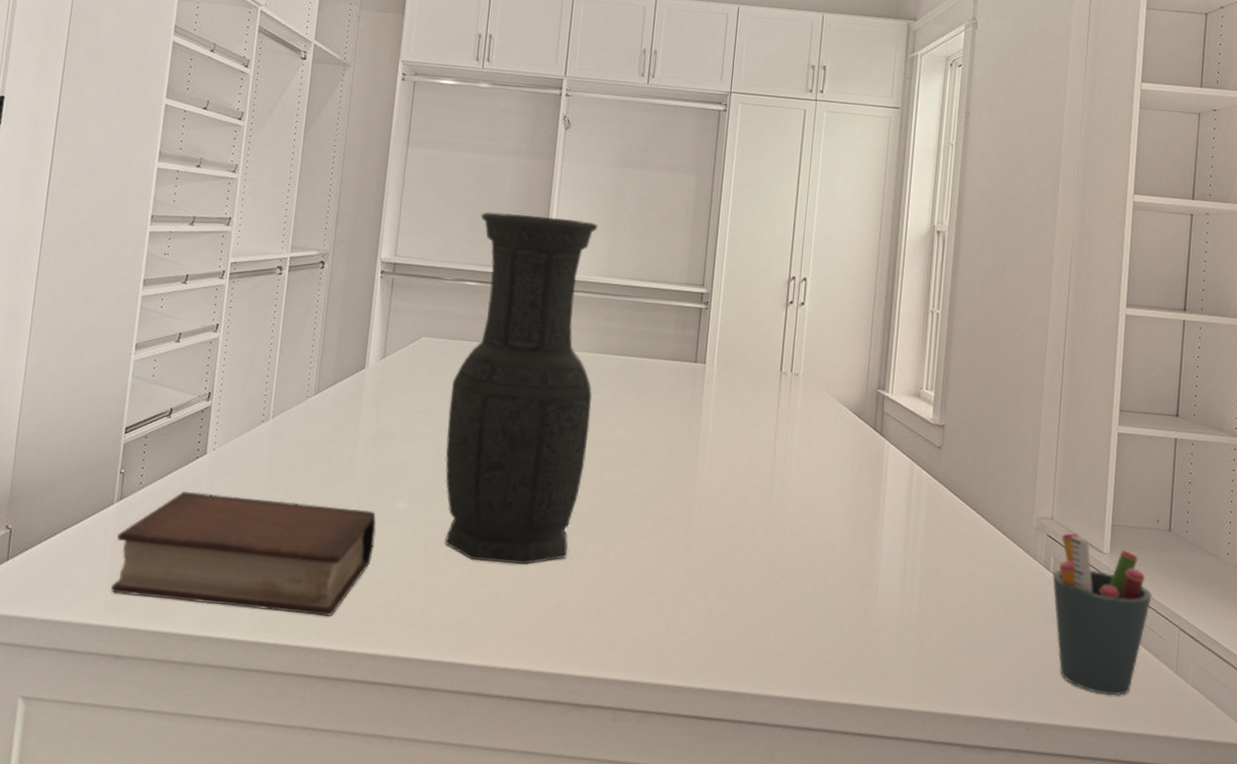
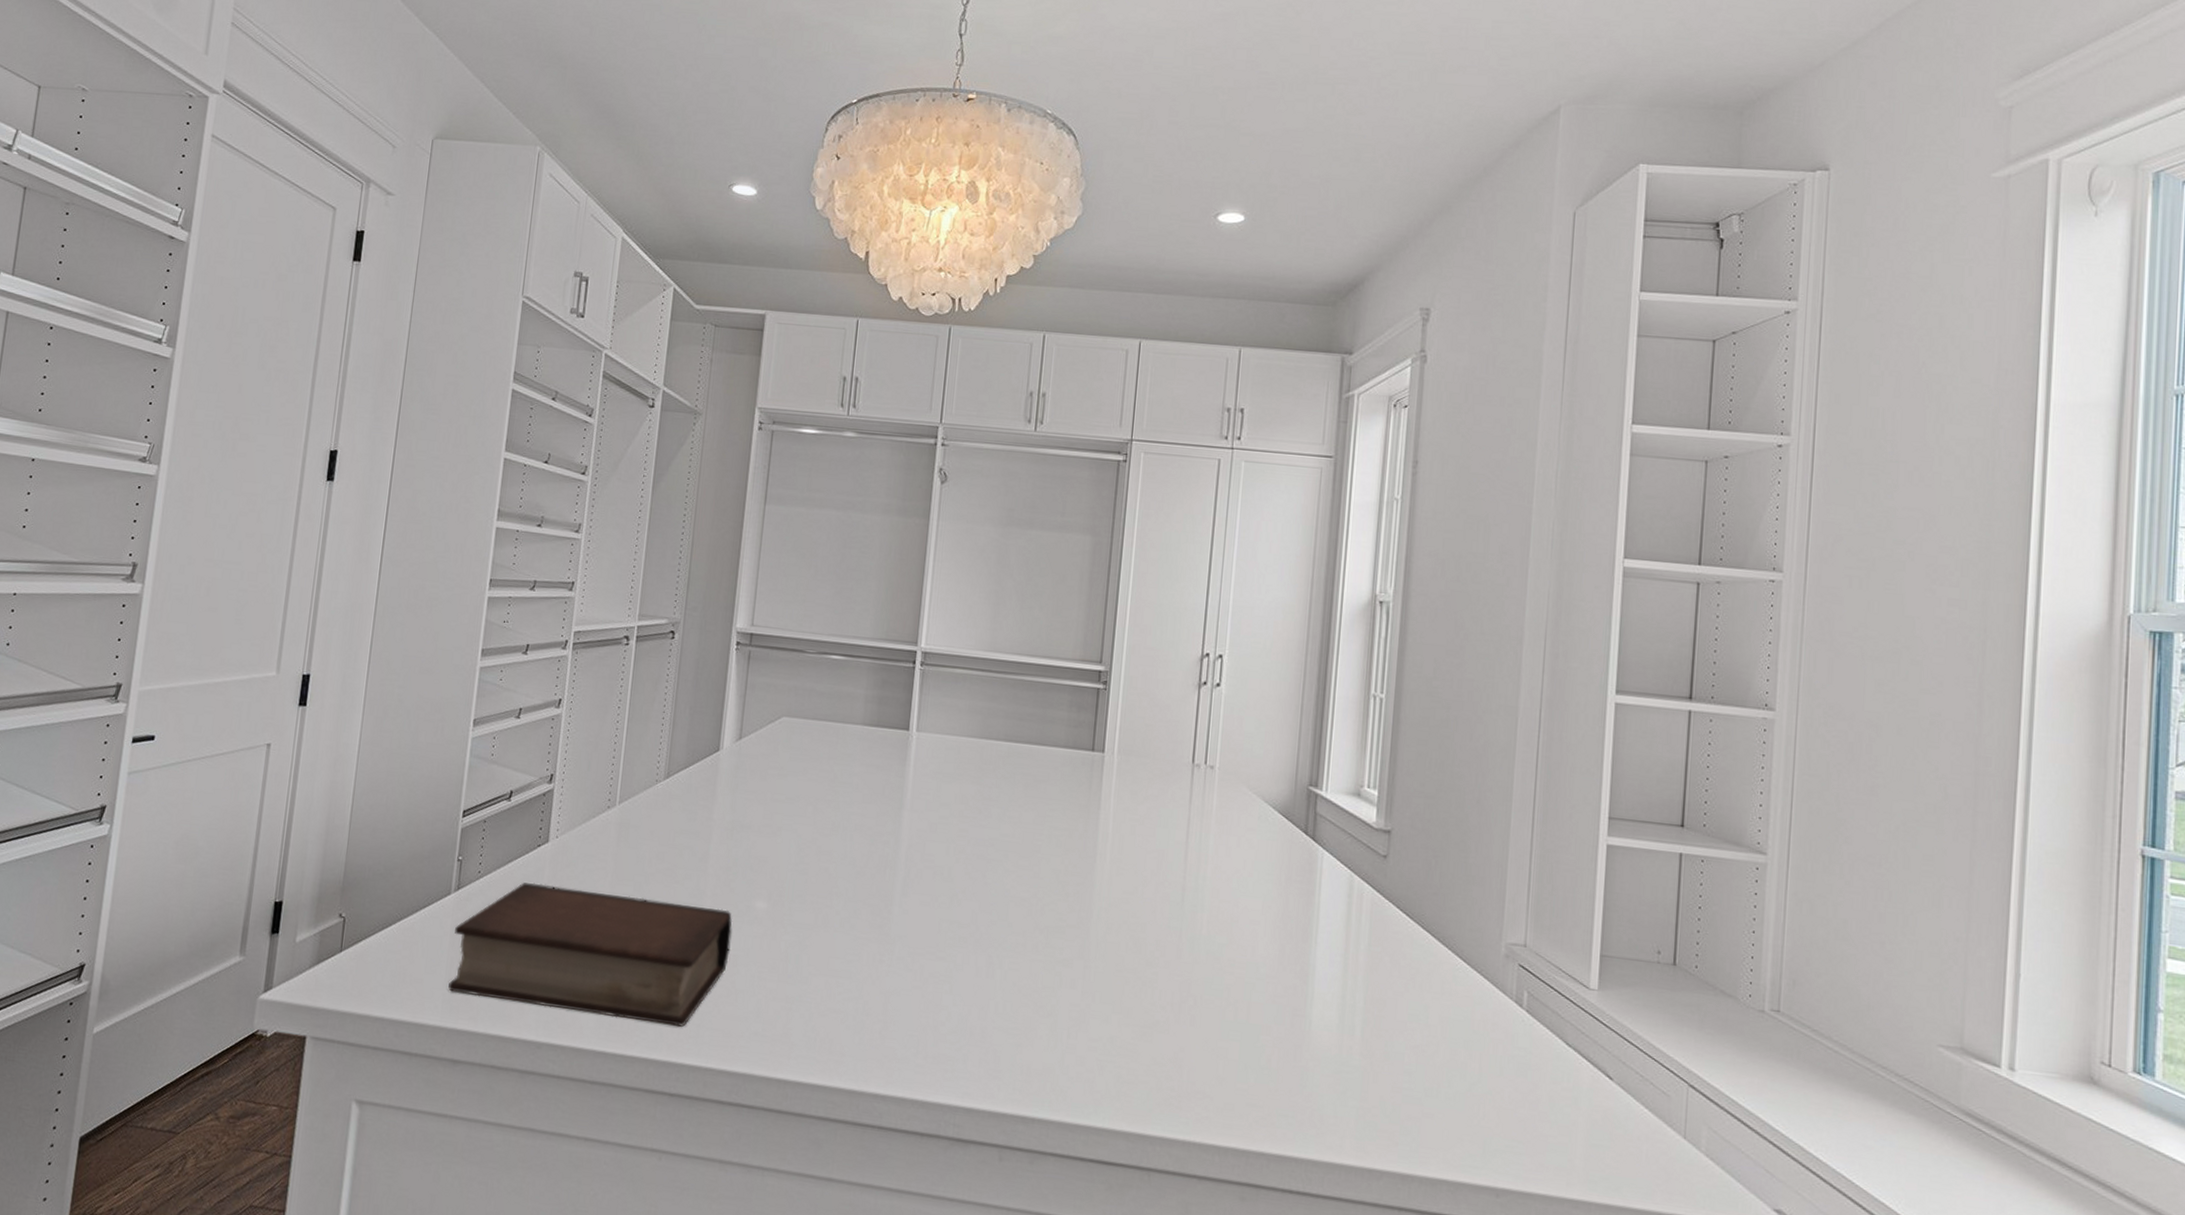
vase: present [444,212,598,564] -> none [807,577,979,977]
pen holder: present [1052,532,1152,696] -> none [1526,963,1653,1163]

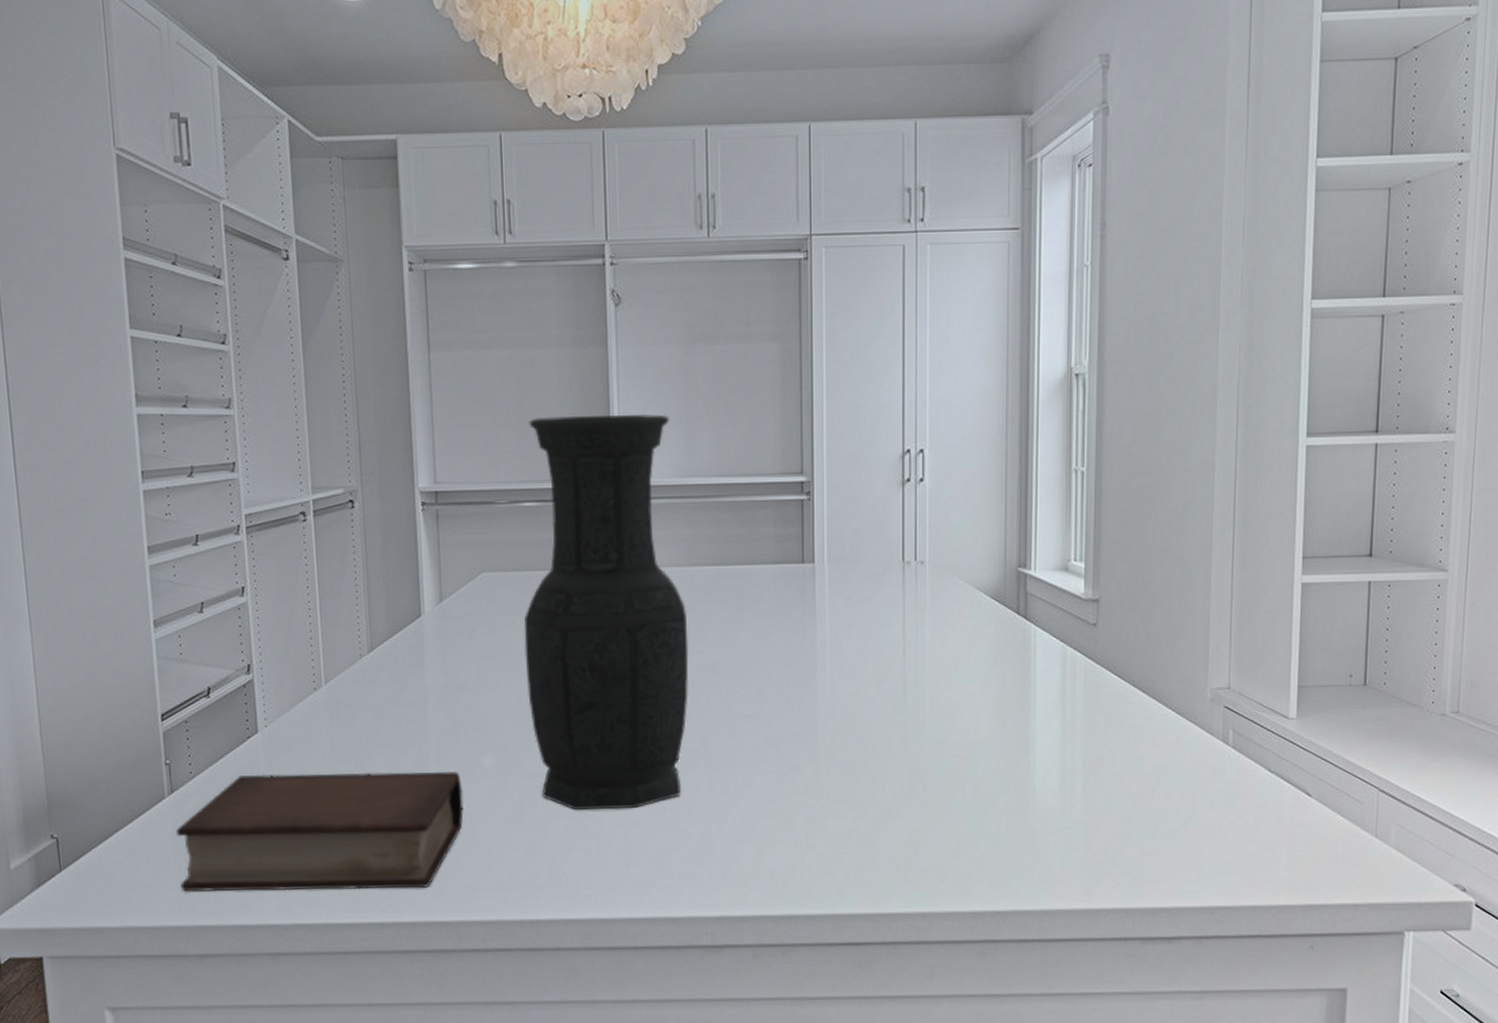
vase: none [807,577,979,977] -> present [524,413,689,811]

